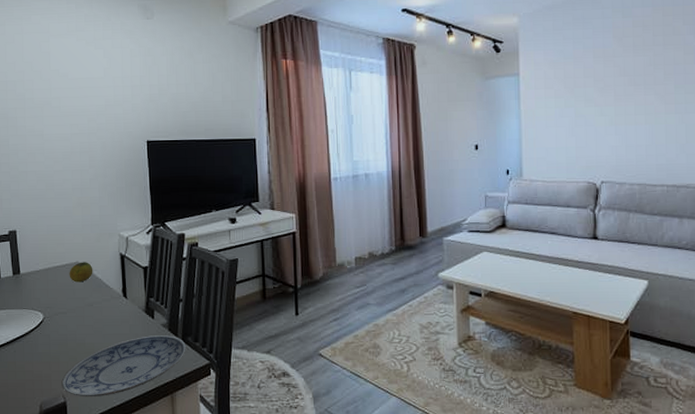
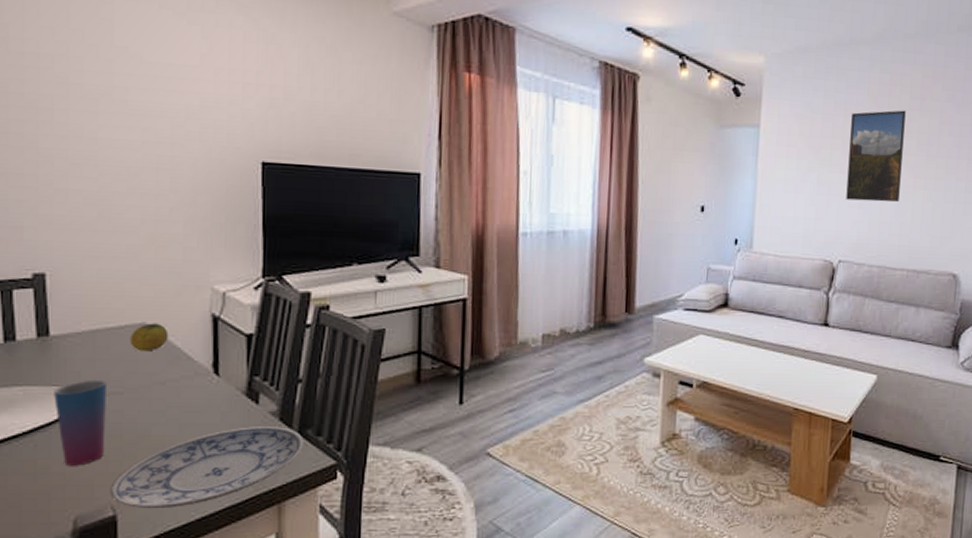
cup: none [24,303,57,366] -> present [54,379,108,466]
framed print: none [600,47,652,129] -> present [846,110,906,202]

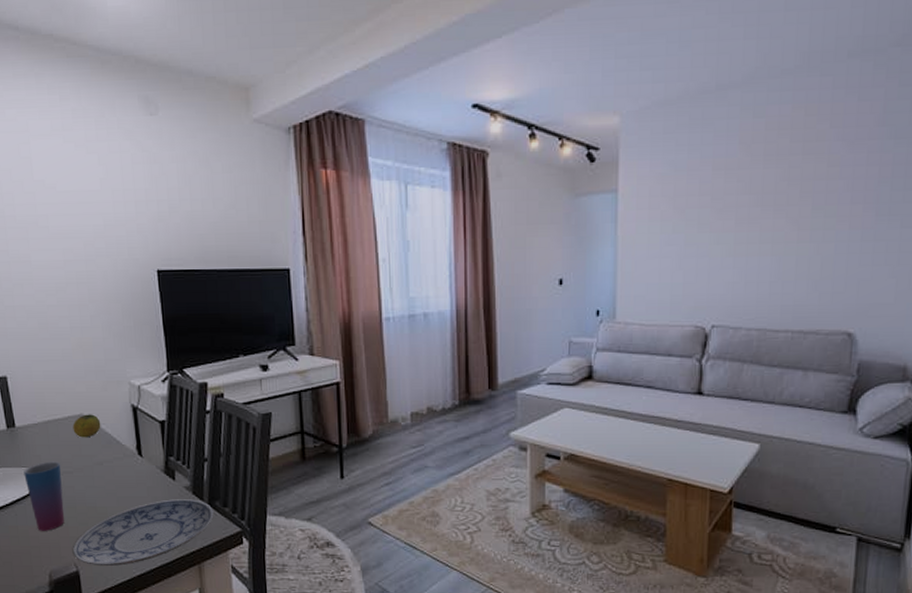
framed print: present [846,110,906,202] -> none [717,156,786,261]

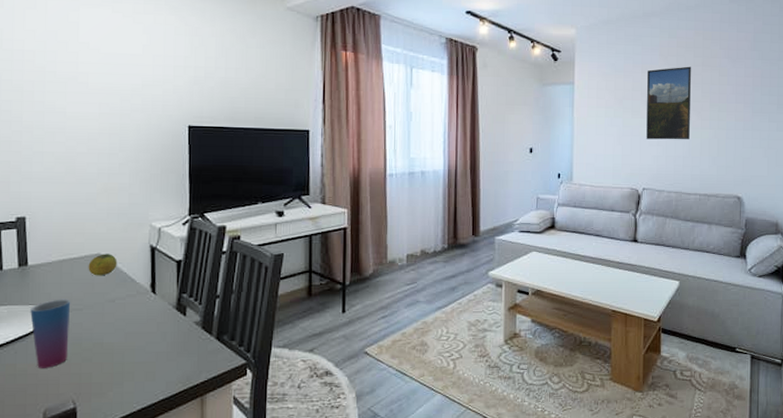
plate: present [72,499,214,567] -> none [72,334,221,402]
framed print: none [717,156,786,261] -> present [646,66,691,140]

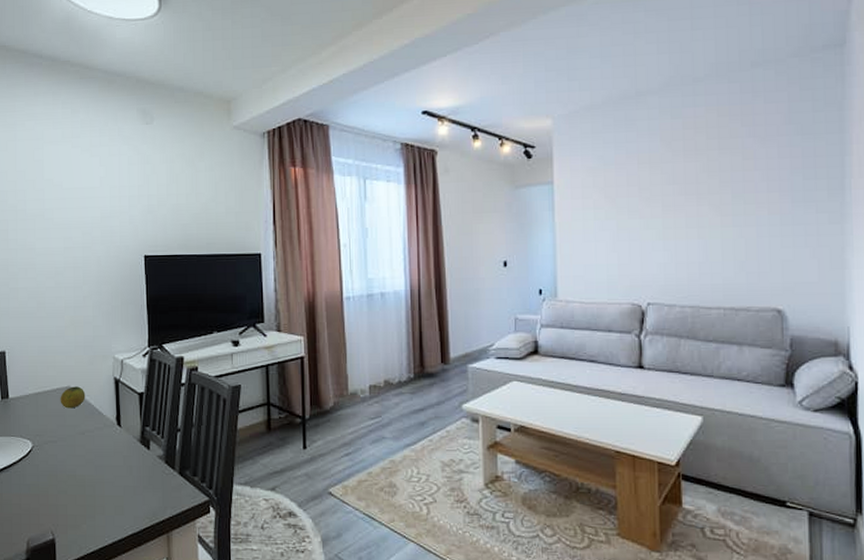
cup: present [30,299,71,368] -> none [12,431,47,499]
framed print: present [646,66,691,140] -> none [646,151,706,244]

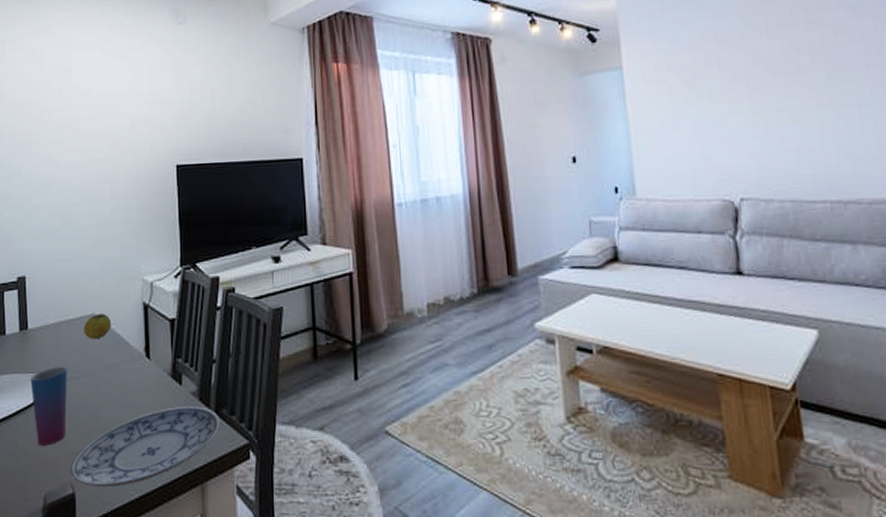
cup: none [12,431,47,499] -> present [30,366,68,446]
plate: none [50,468,184,535] -> present [70,407,220,488]

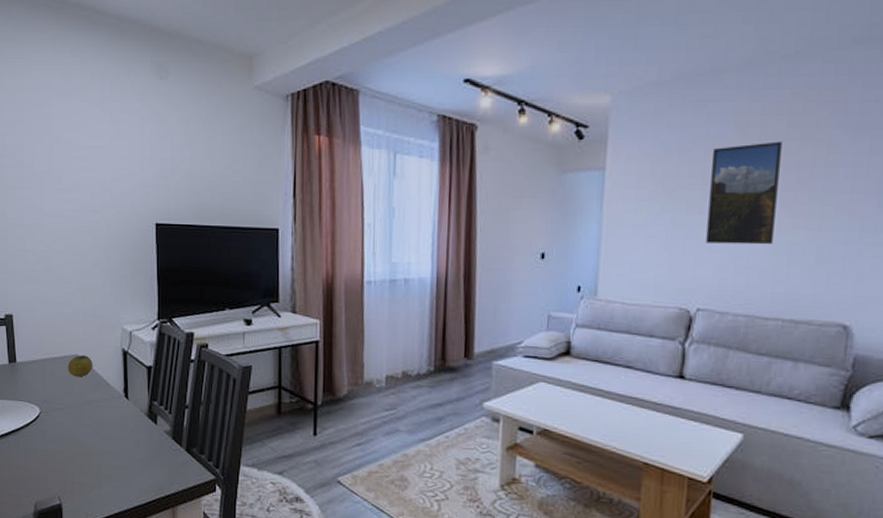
cup: present [30,366,68,446] -> none [20,397,54,463]
plate: present [70,407,220,488] -> none [57,442,190,503]
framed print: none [724,26,802,131] -> present [706,141,782,245]

